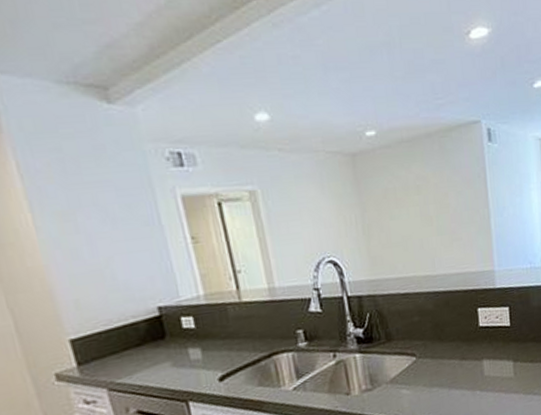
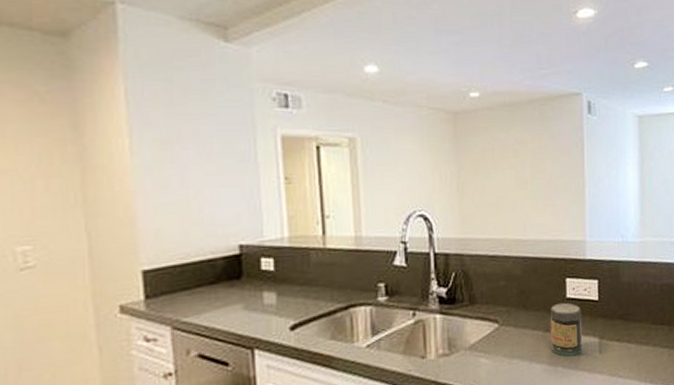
jar: none [465,331,498,381] -> present [550,302,583,357]

